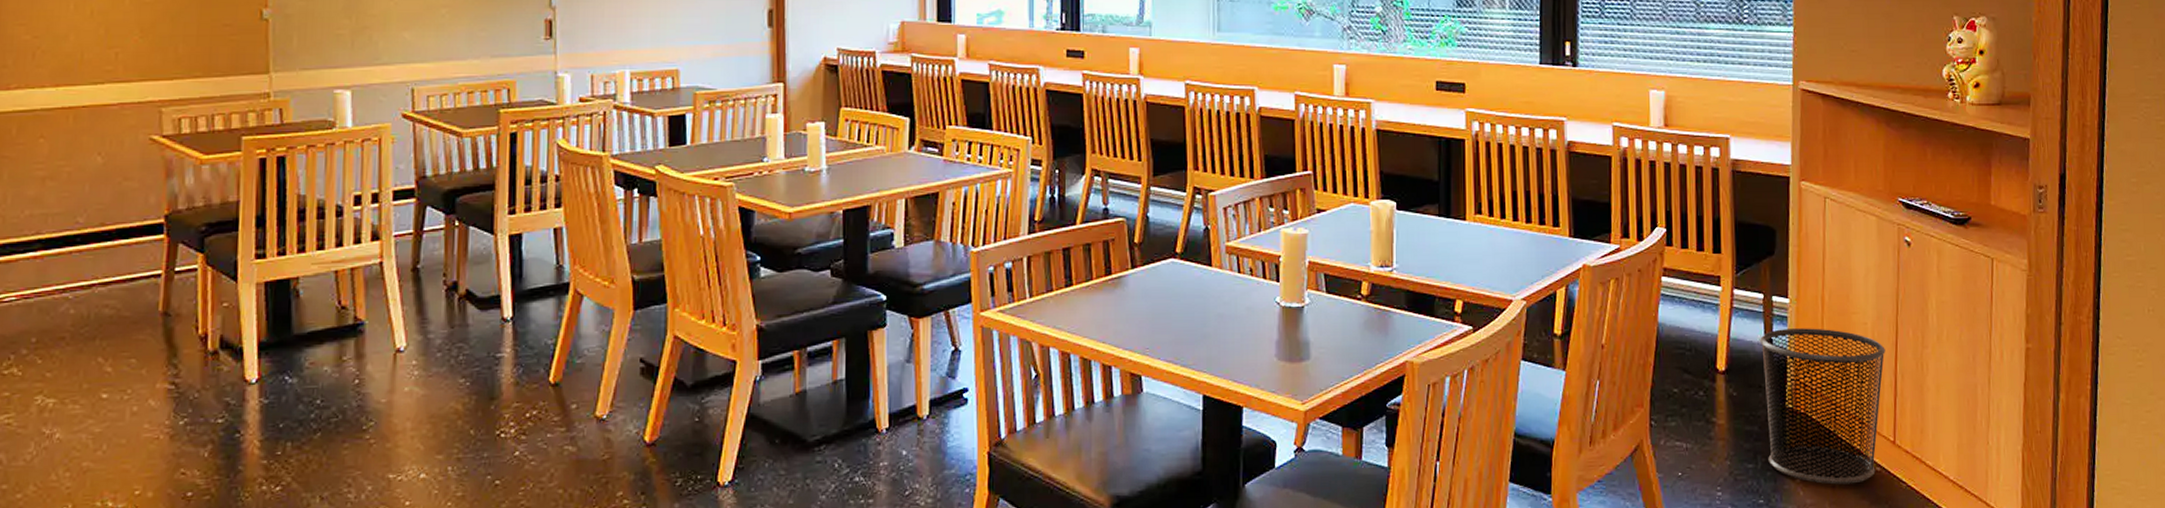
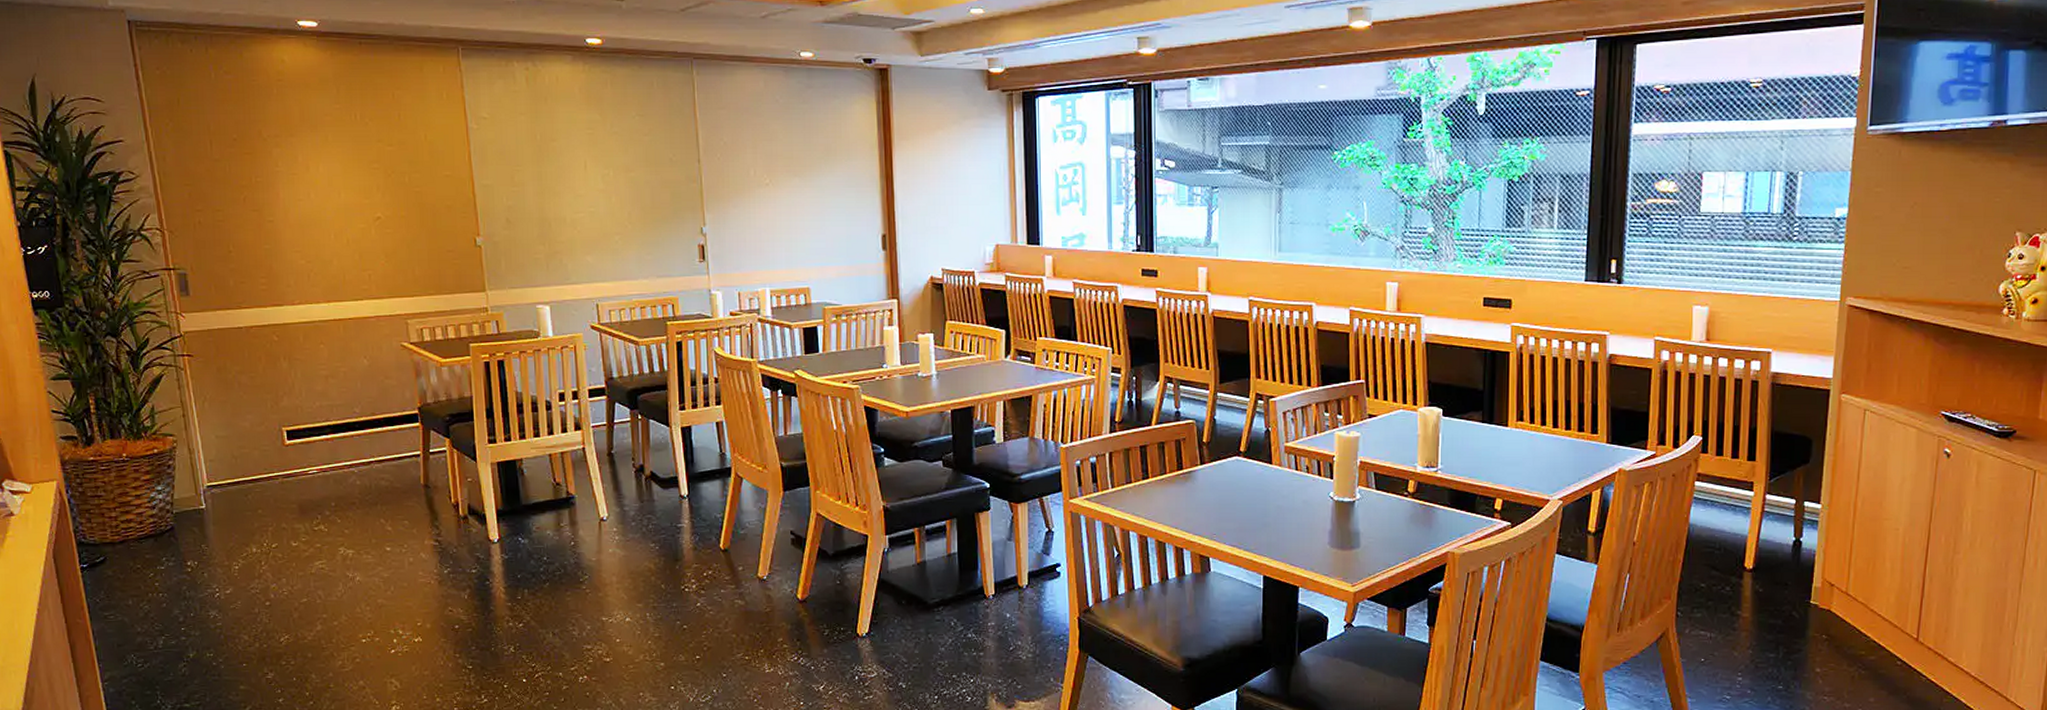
waste bin: present [1760,328,1886,485] -> none [1789,532,1916,675]

